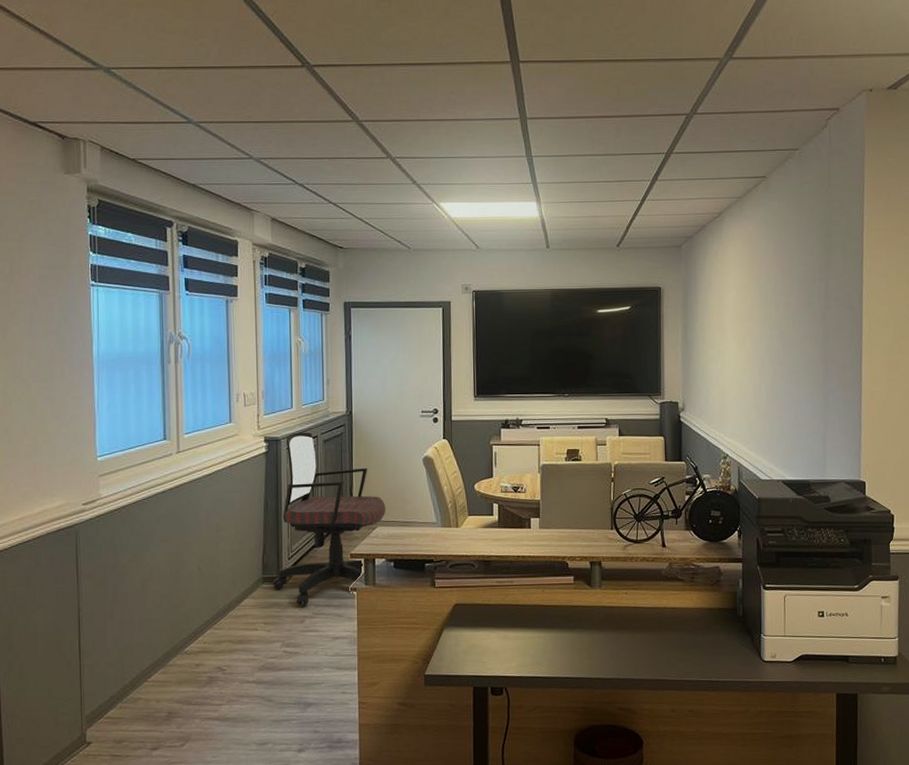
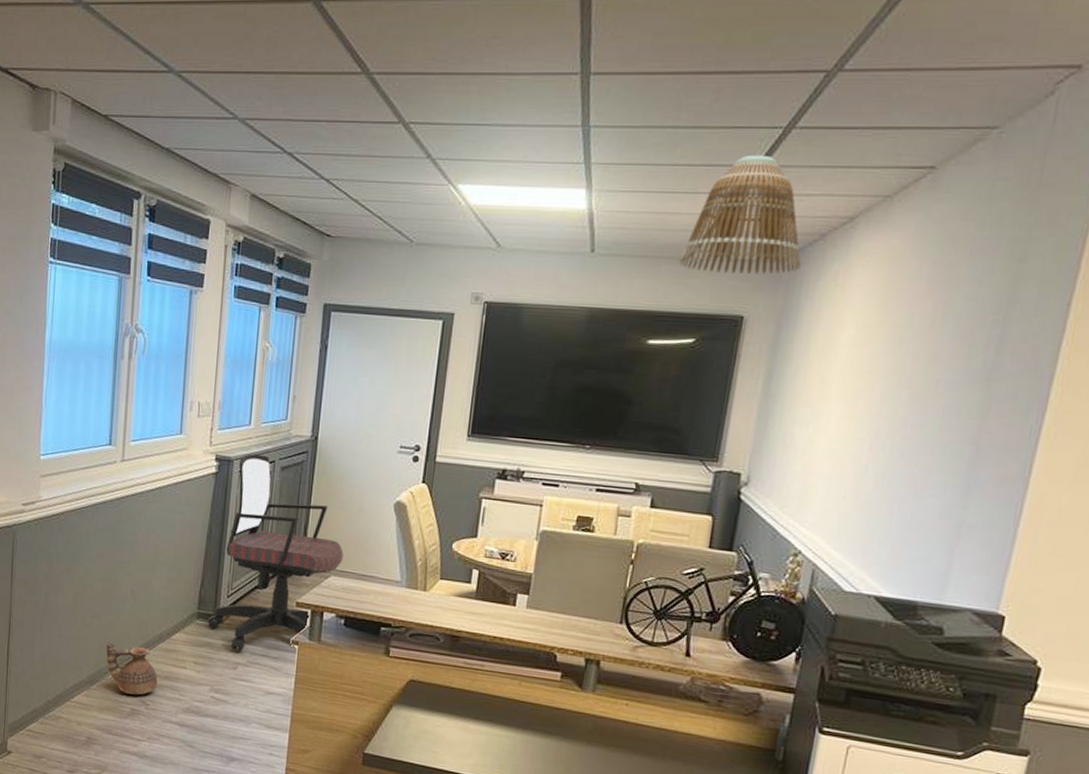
ceramic jug: none [178,617,232,664] -> present [106,642,158,695]
lamp shade: none [610,172,693,257] -> present [678,154,801,274]

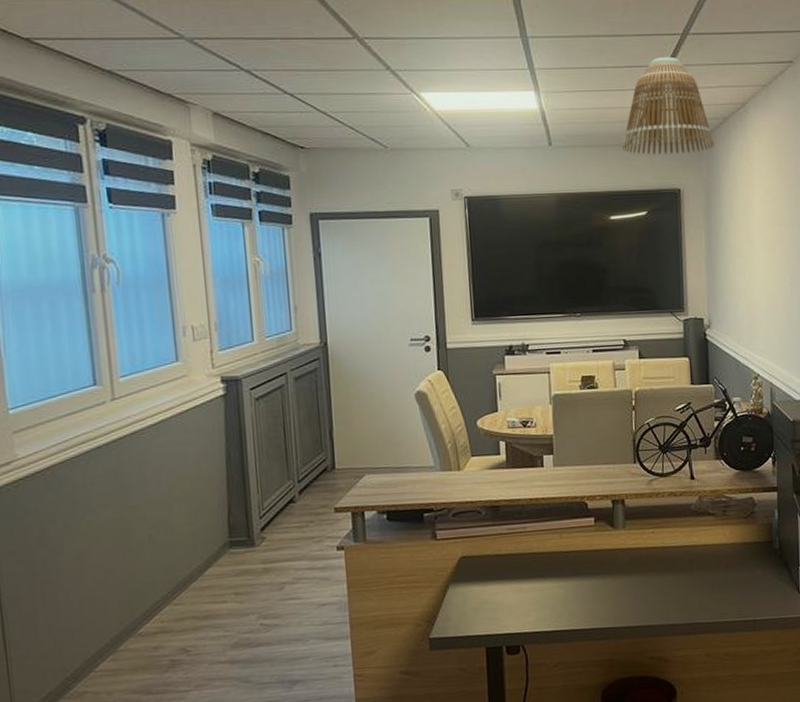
ceramic jug: present [106,642,158,695] -> none [127,591,197,646]
office chair: present [208,454,343,652] -> none [242,368,374,571]

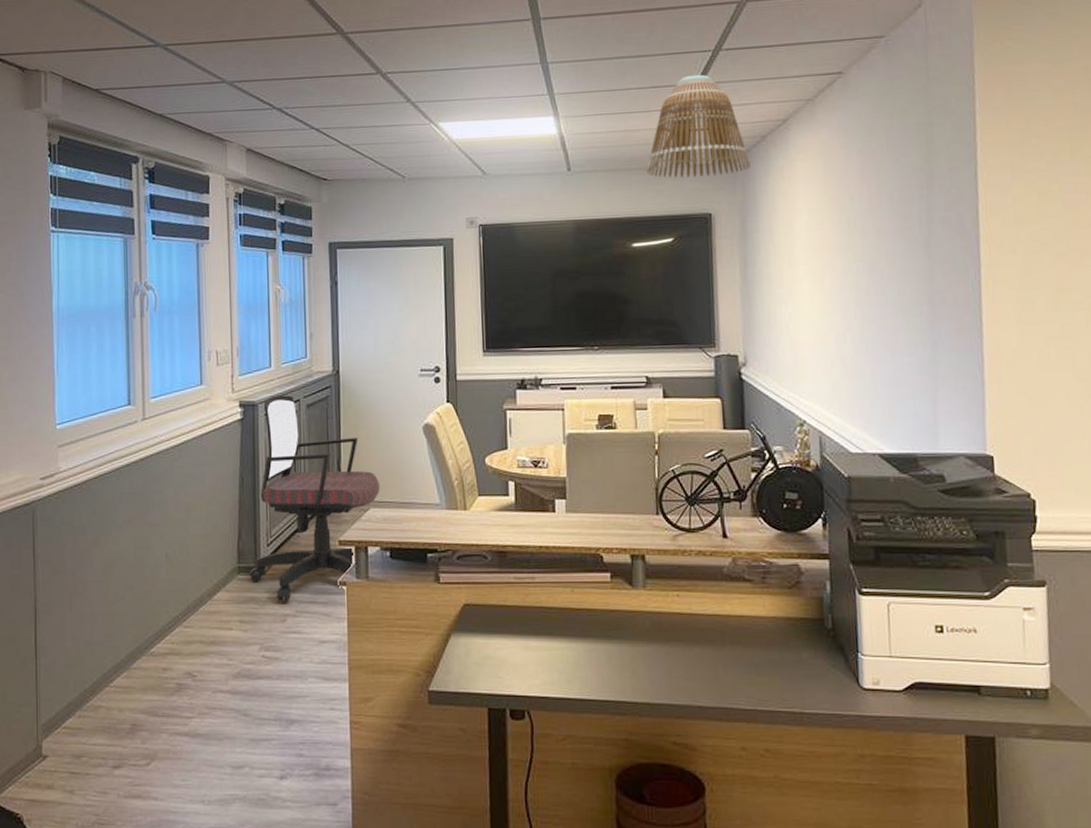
office chair: none [242,368,374,571] -> present [249,395,380,602]

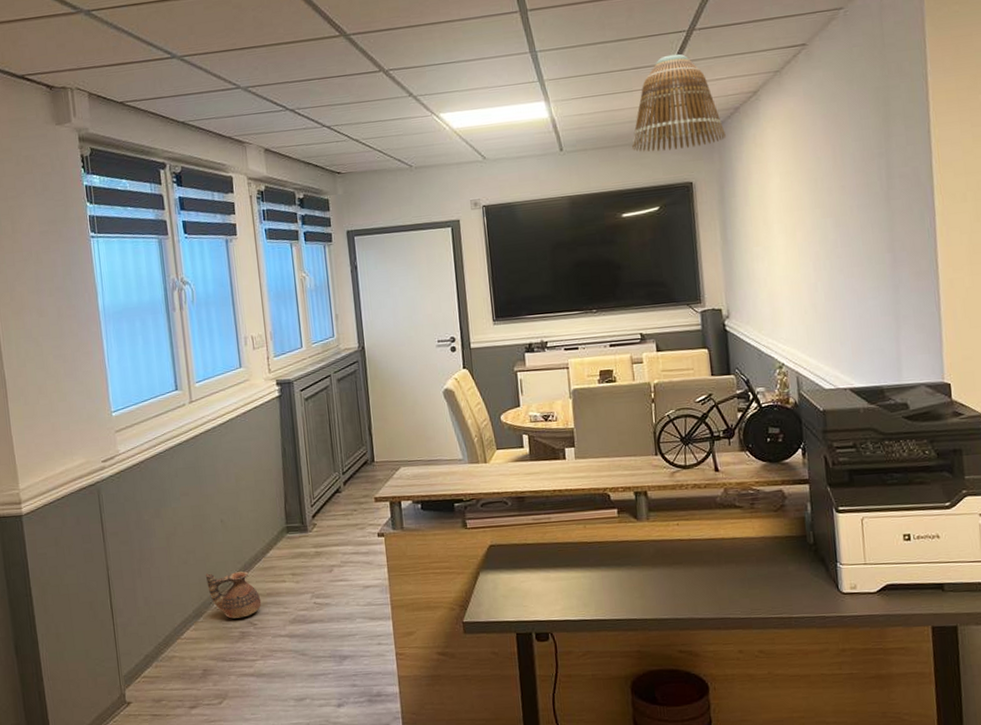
ceramic jug: none [143,613,203,668] -> present [205,570,262,619]
office chair: present [249,395,380,602] -> none [297,371,408,555]

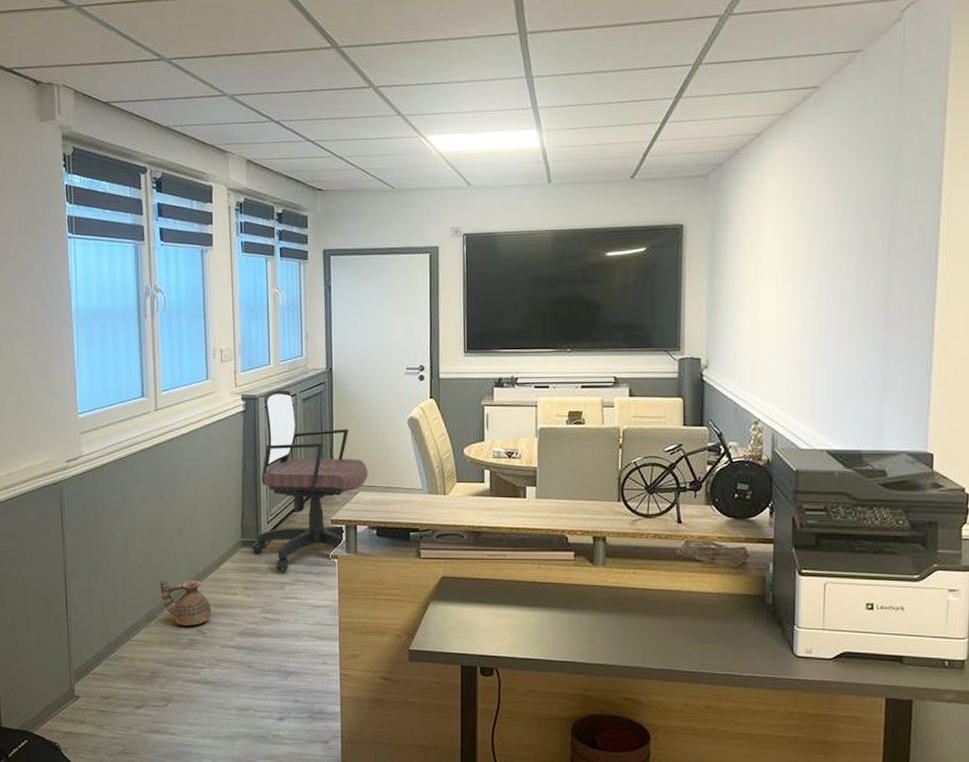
office chair: none [297,371,408,555] -> present [252,390,368,572]
lamp shade: present [631,53,726,152] -> none [622,88,723,190]

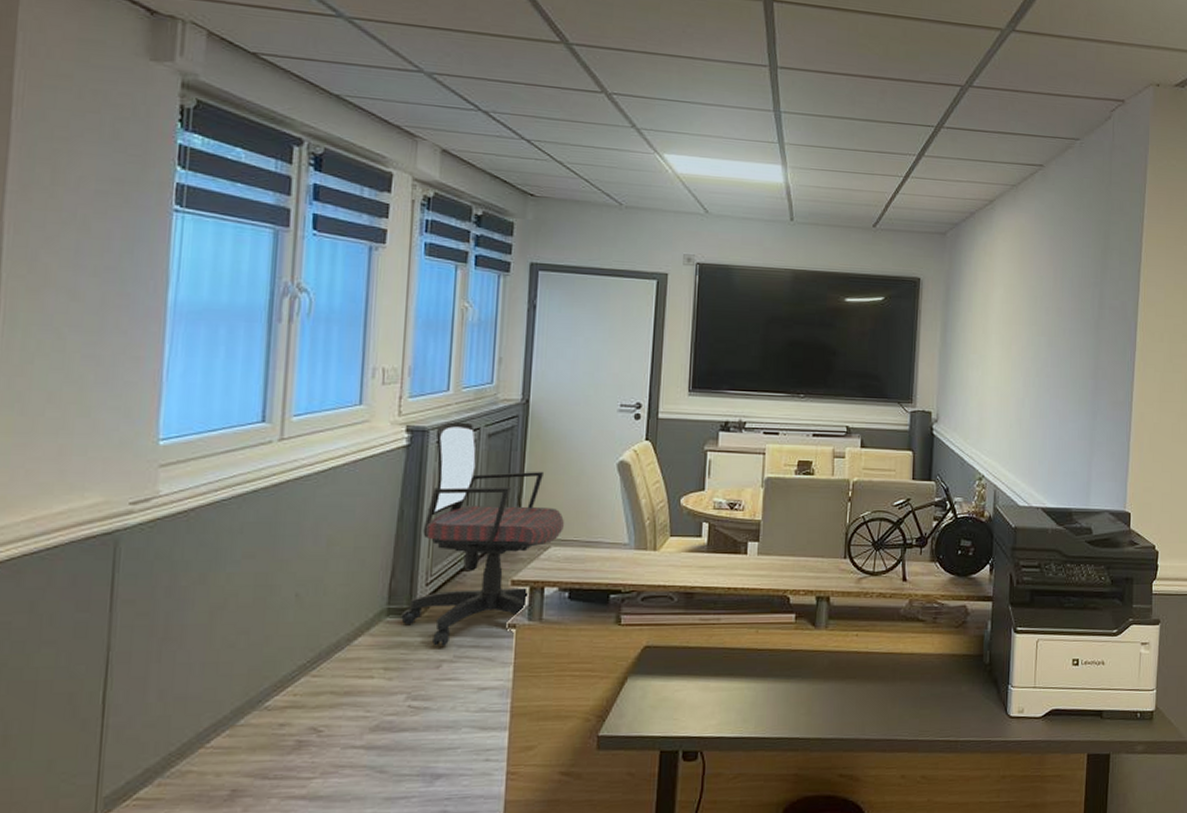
ceramic jug: present [159,579,212,626] -> none [258,660,335,723]

